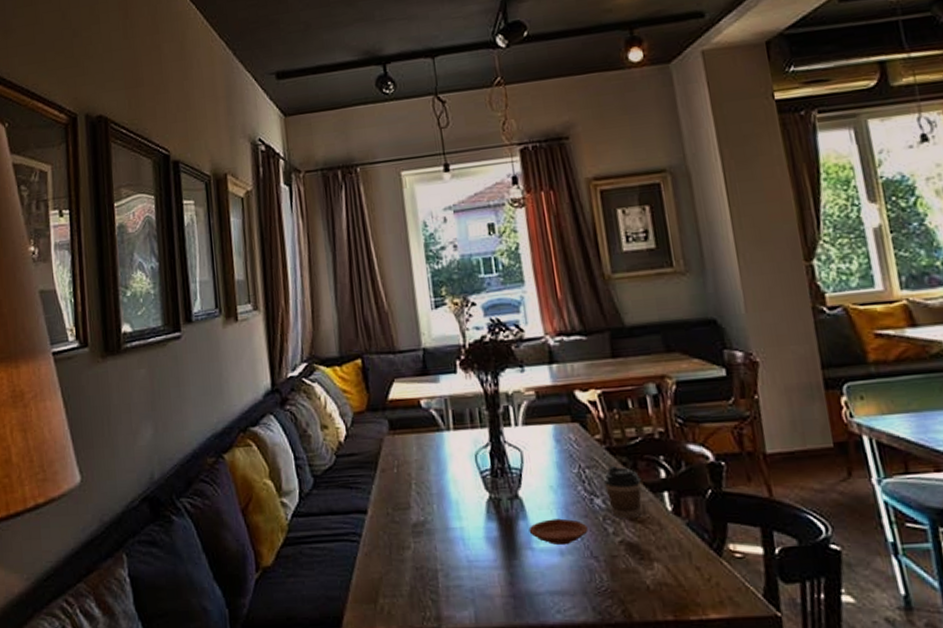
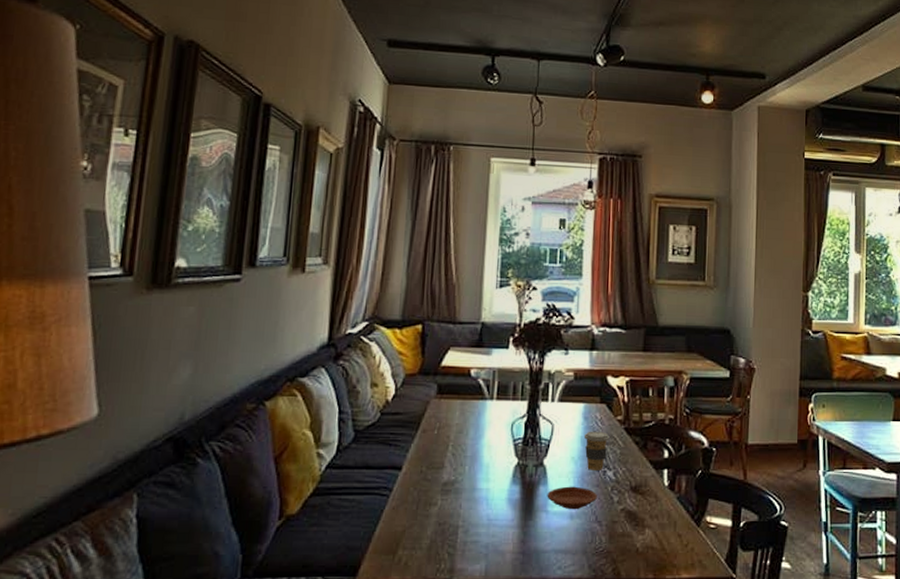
coffee cup: none [560,454,591,499] -> present [585,431,610,470]
coffee cup: present [602,465,642,519] -> none [617,443,648,491]

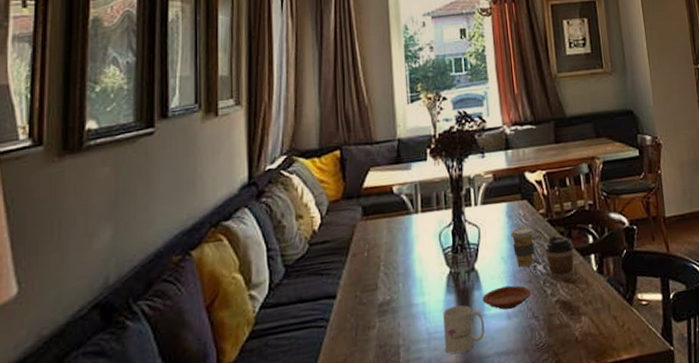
mug: none [504,498,546,544] -> present [443,305,485,354]
coffee cup: none [617,443,648,491] -> present [544,235,574,281]

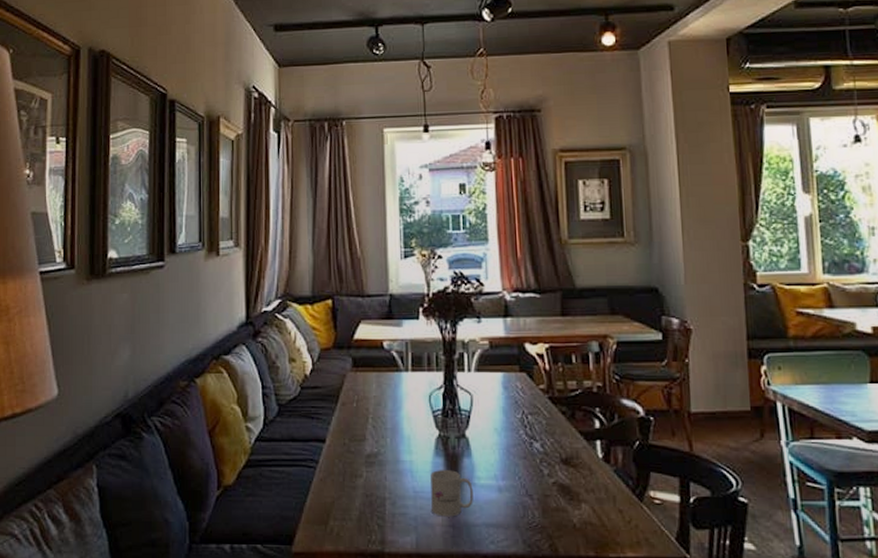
plate: present [482,285,531,310] -> none [472,458,526,483]
coffee cup: present [511,227,536,268] -> none [506,401,534,442]
coffee cup: present [544,235,574,281] -> none [543,413,578,463]

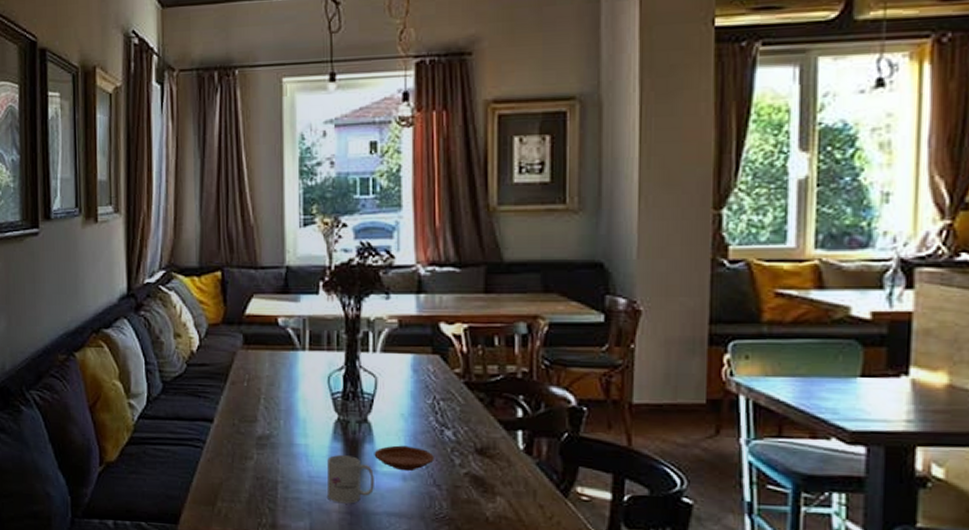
plate: none [472,458,526,483] -> present [374,445,434,472]

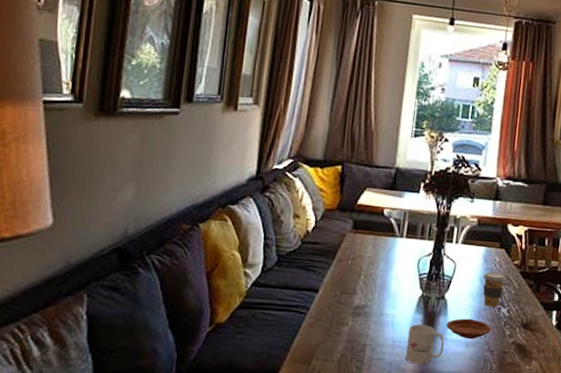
coffee cup: none [415,385,447,429] -> present [483,272,507,307]

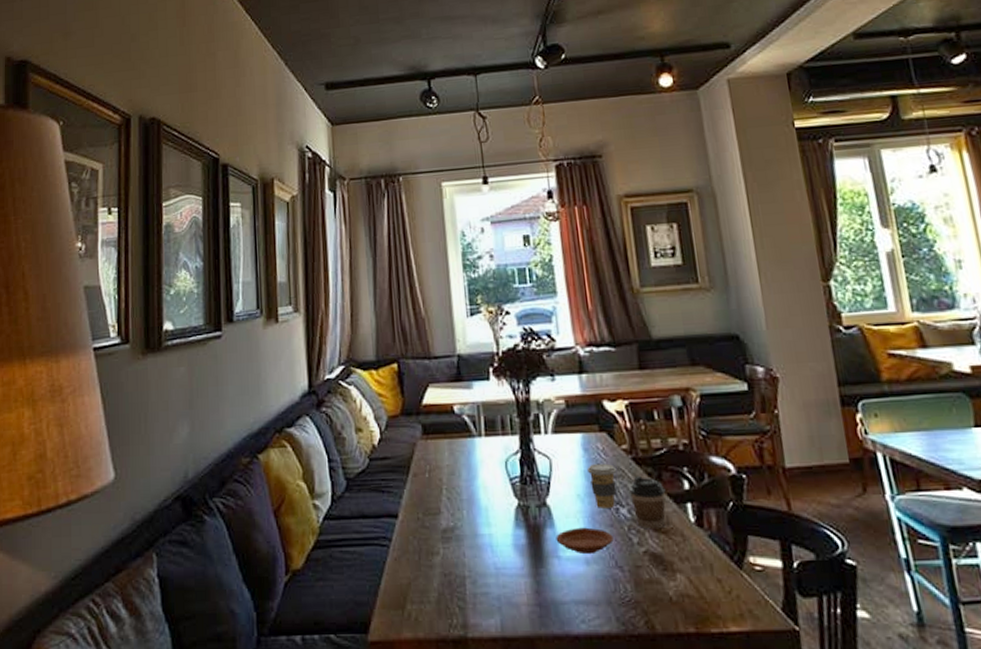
mug: present [405,324,445,364] -> none [512,543,560,595]
coffee cup: none [511,285,540,327] -> present [628,475,666,530]

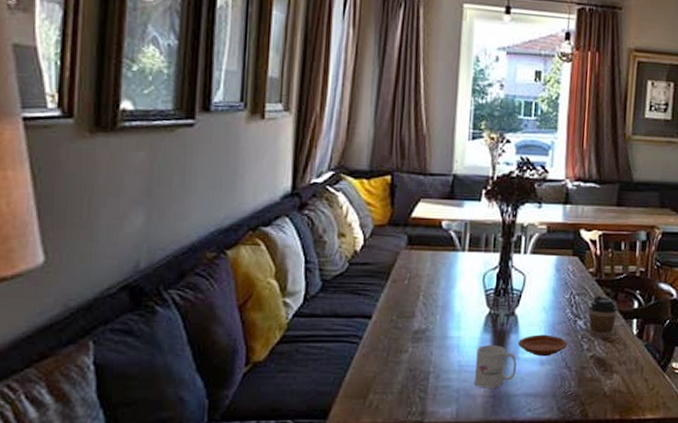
mug: none [512,543,560,595] -> present [475,345,517,388]
coffee cup: present [587,463,617,508] -> none [556,282,582,320]

